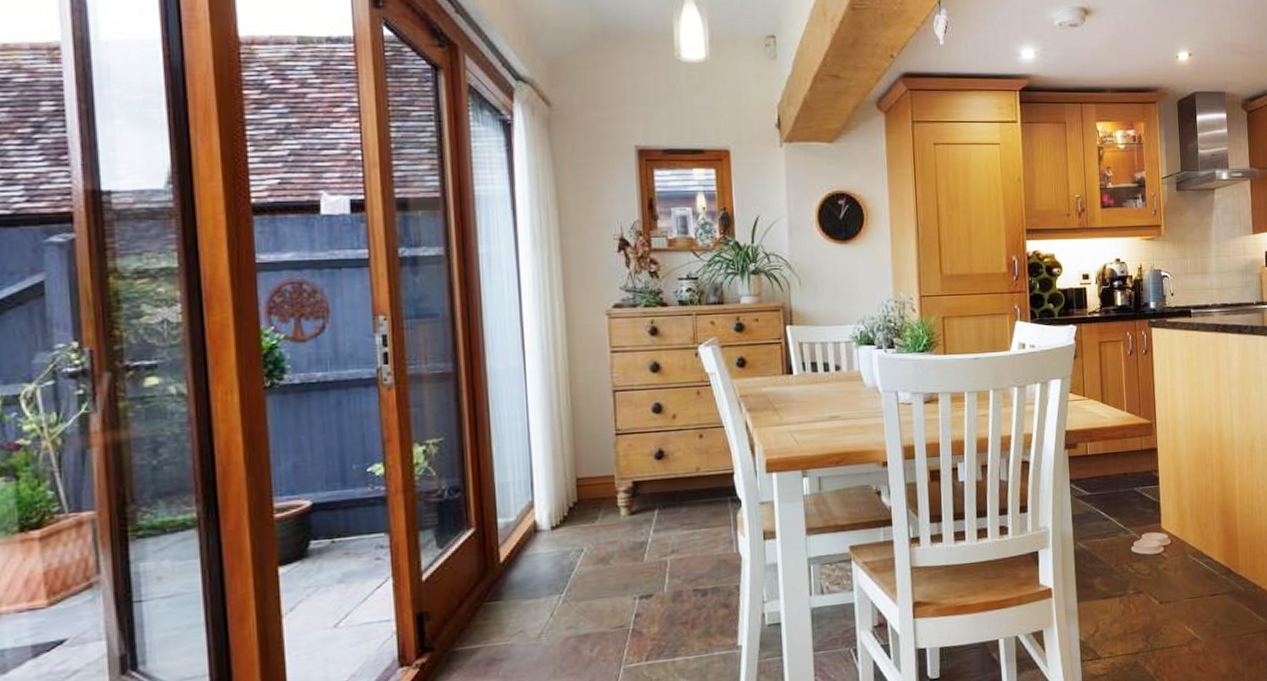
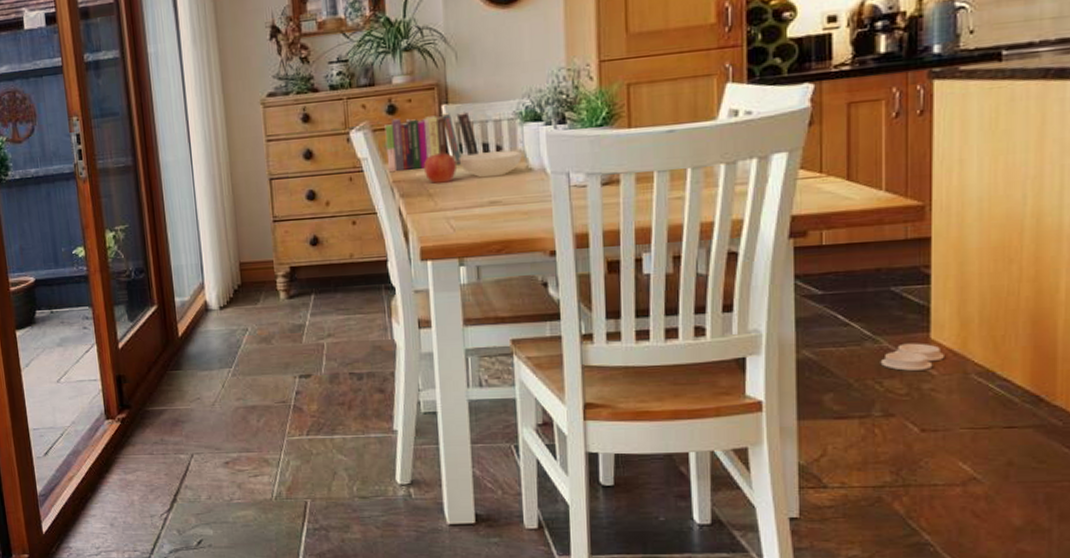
books: none [733,332,821,387] -> present [385,111,480,173]
fruit: none [770,368,800,399] -> present [424,150,456,183]
bowl: none [802,370,859,395] -> present [459,150,523,178]

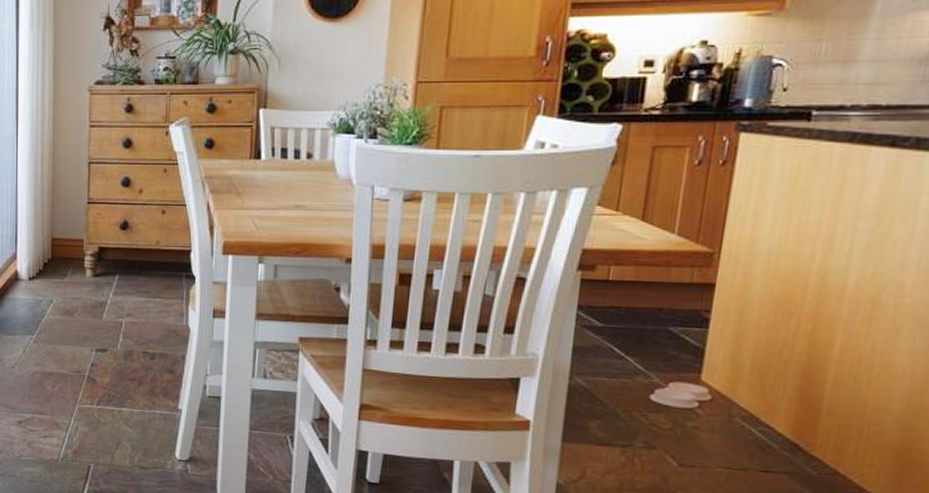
books: present [385,111,480,173] -> none [201,116,291,169]
fruit: present [424,150,456,183] -> none [236,152,267,183]
bowl: present [459,150,523,178] -> none [270,158,332,183]

